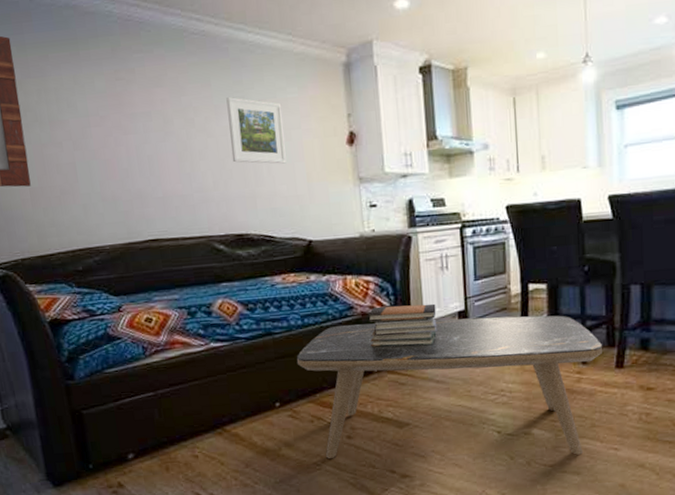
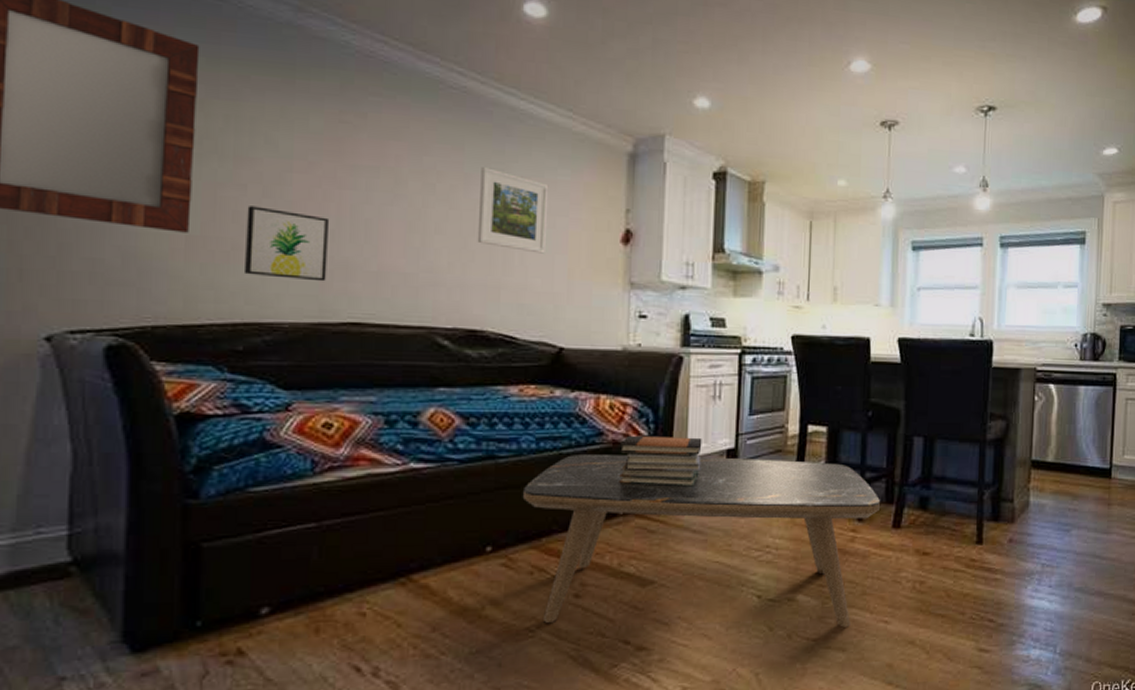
wall art: none [65,158,129,213] -> present [243,206,330,282]

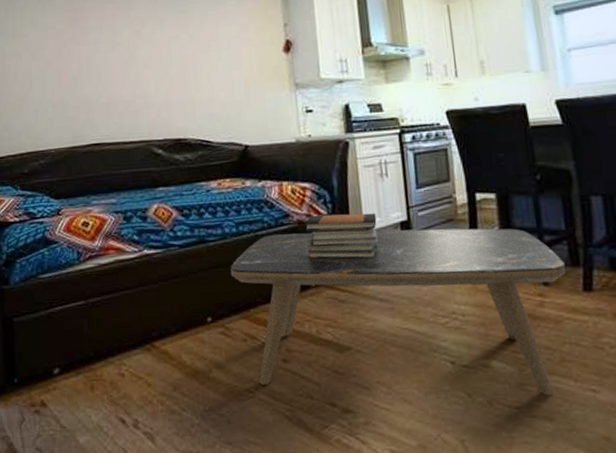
wall art: present [243,206,330,282] -> none [23,67,75,118]
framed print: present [477,166,549,254] -> none [171,10,225,71]

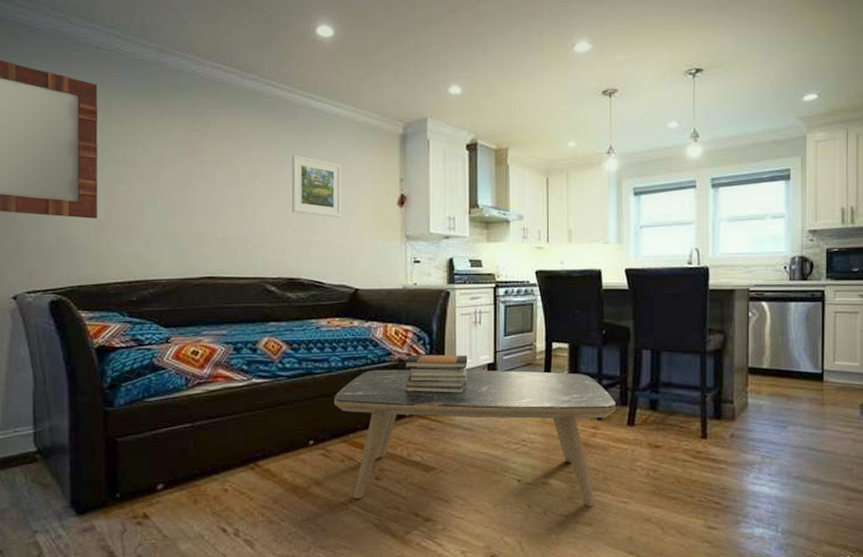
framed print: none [171,10,225,71] -> present [291,154,342,218]

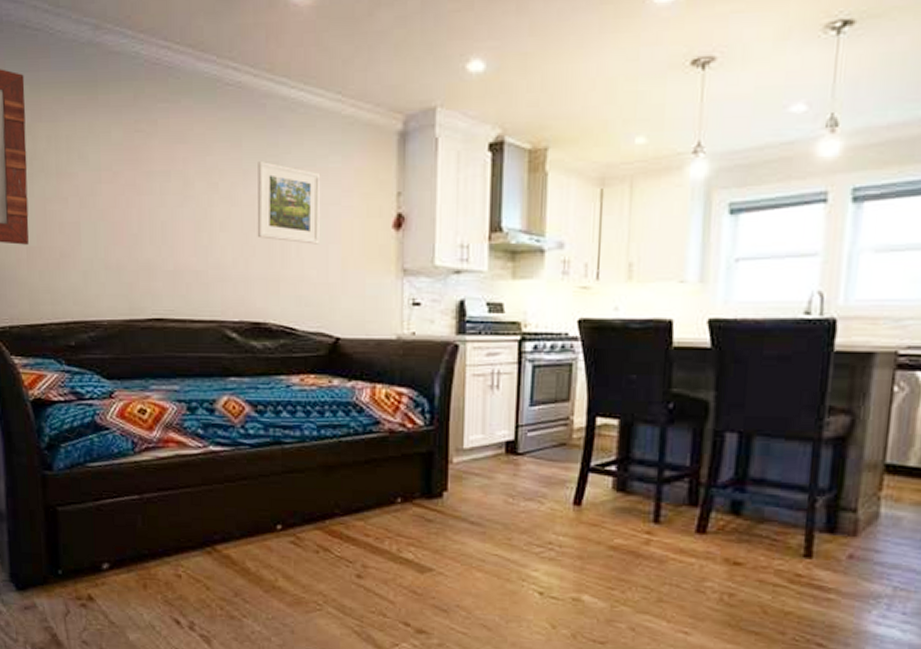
coffee table: present [333,370,616,506] -> none [306,442,681,634]
book stack: present [405,354,468,394] -> none [396,425,480,478]

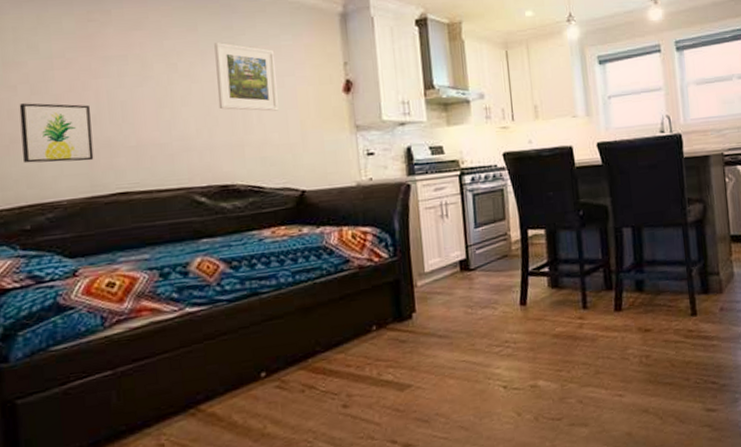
wall art: none [69,217,134,282] -> present [19,103,94,164]

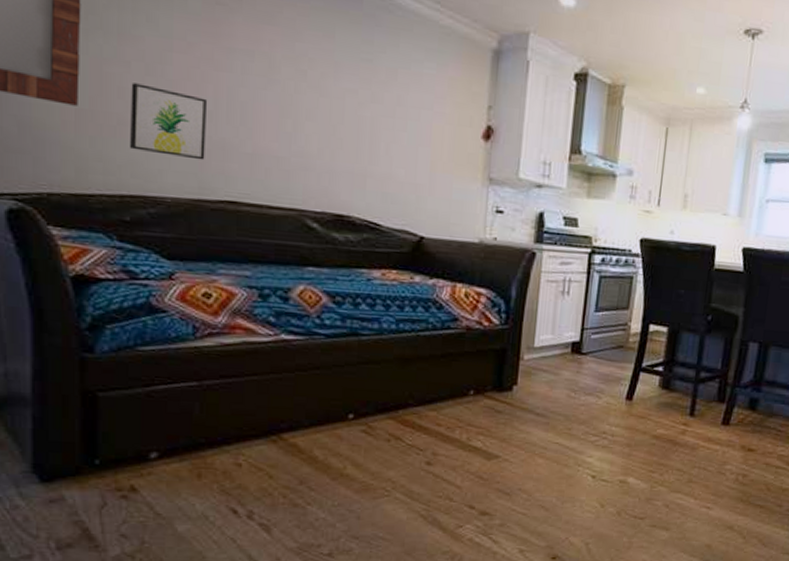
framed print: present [214,41,279,111] -> none [345,55,415,145]

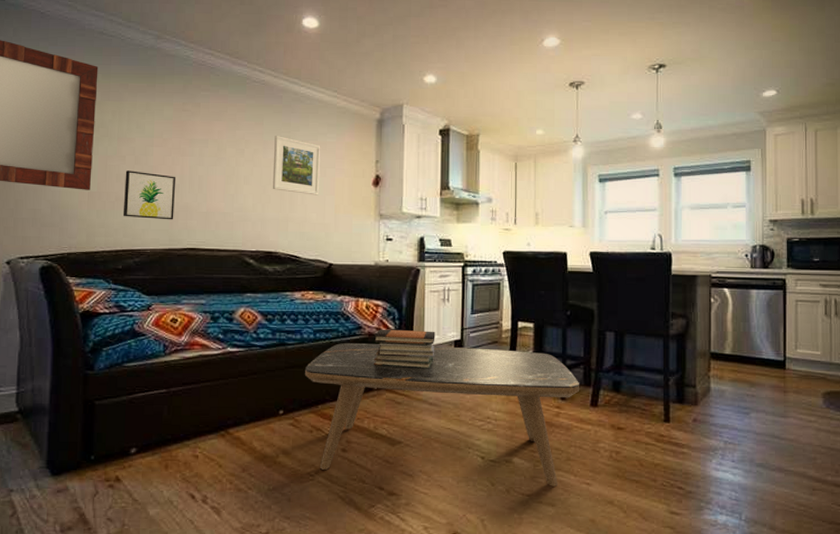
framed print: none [345,55,415,145] -> present [272,135,321,195]
coffee table: none [382,337,712,510] -> present [304,343,579,487]
book stack: none [471,323,550,374] -> present [374,329,435,369]

